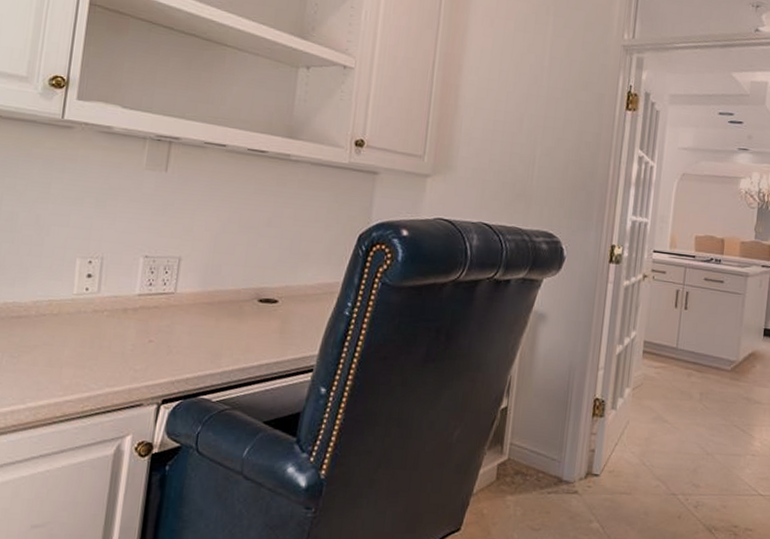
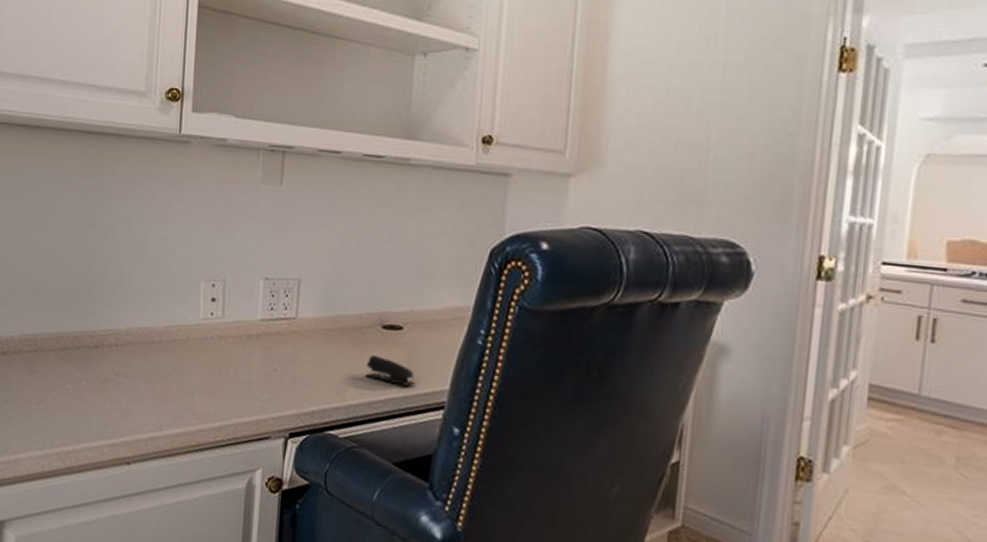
stapler: none [241,326,287,353] -> present [366,355,415,387]

